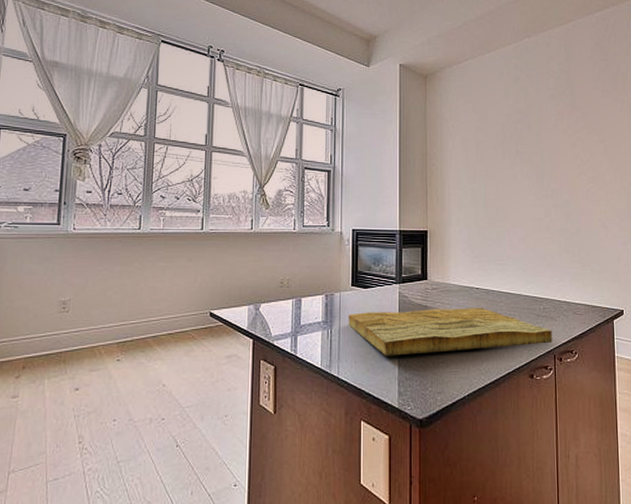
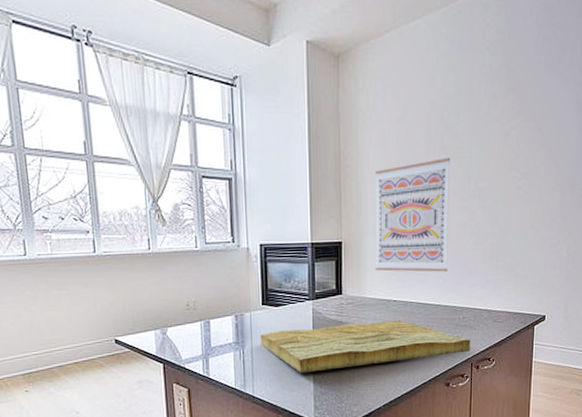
wall art: none [457,162,526,263] -> present [375,158,451,272]

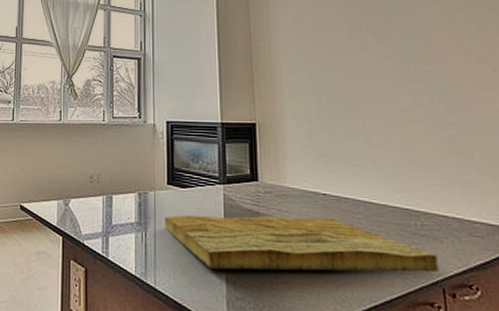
wall art: present [375,158,451,272] -> none [290,40,392,165]

